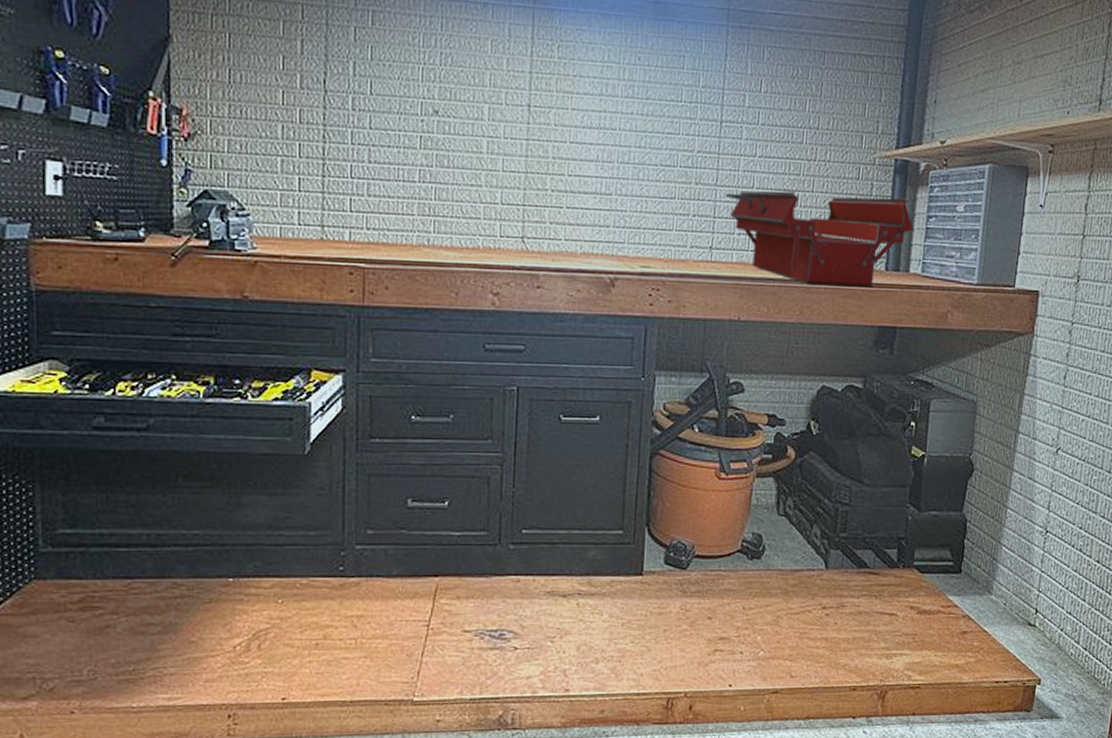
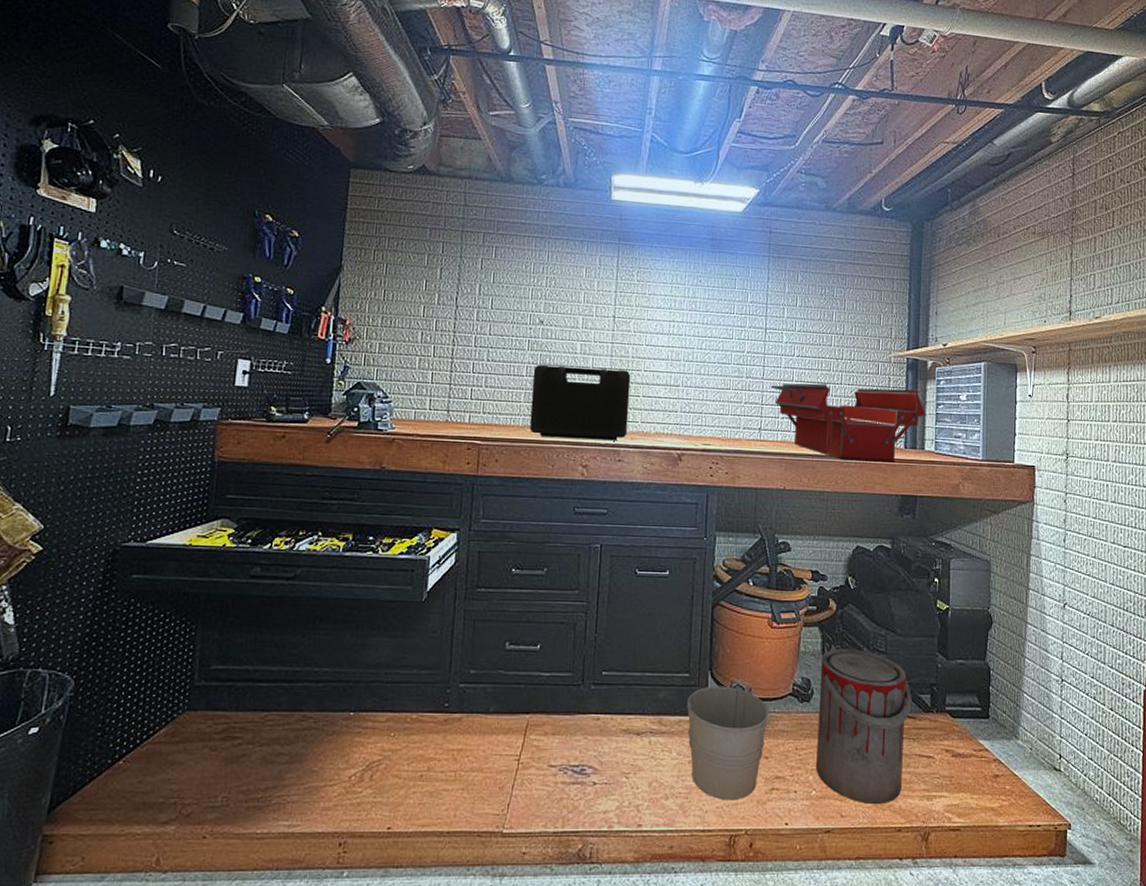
tool box: none [426,166,552,263] -> present [529,364,631,441]
bucket: none [619,543,718,663] -> present [686,686,772,801]
paint can: none [765,500,877,663] -> present [816,648,913,804]

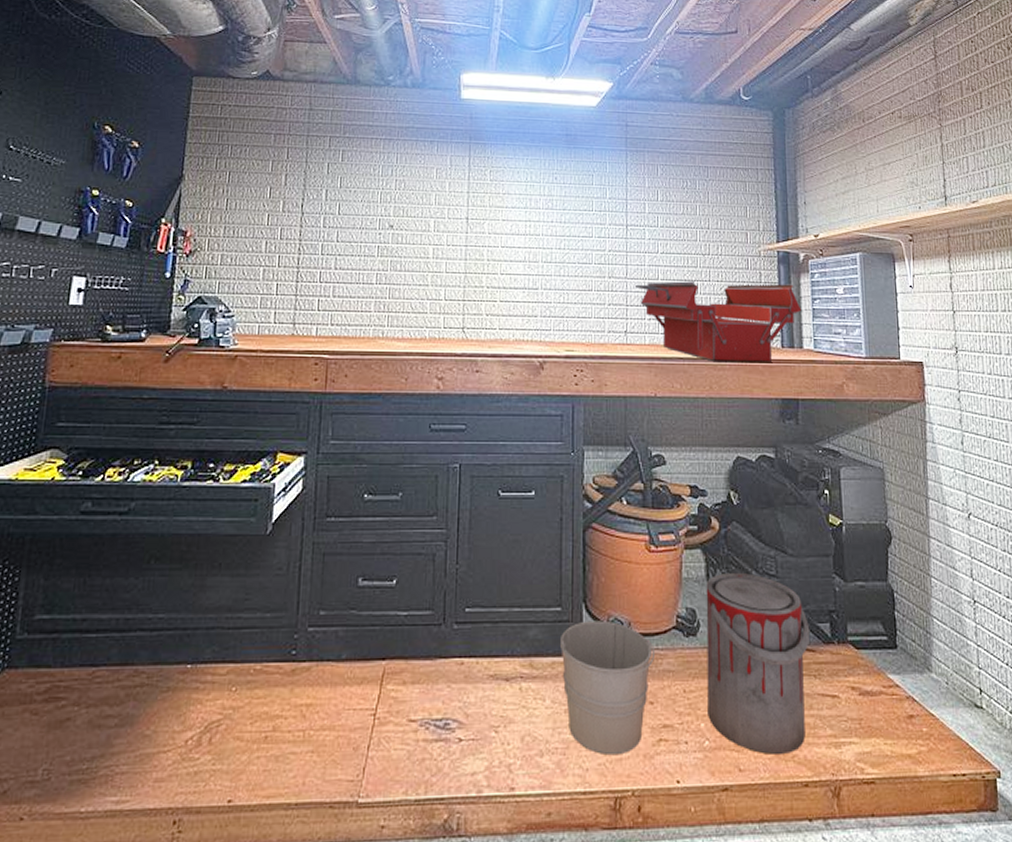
tool box: present [529,364,631,441] -> none [380,270,487,350]

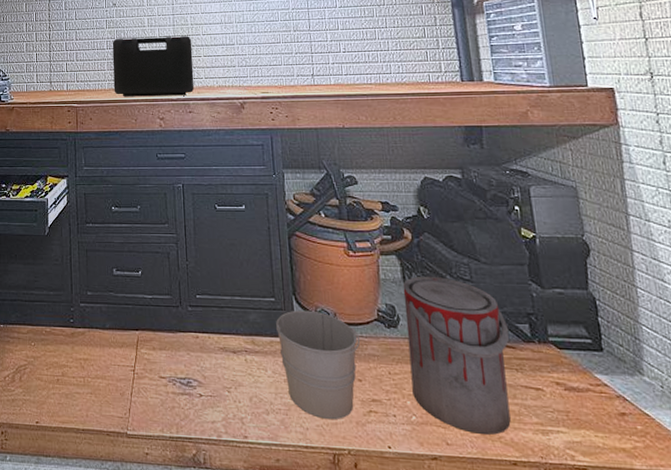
tool box: none [380,270,487,350] -> present [112,36,194,97]
toolbox: present [634,281,802,363] -> none [317,25,479,96]

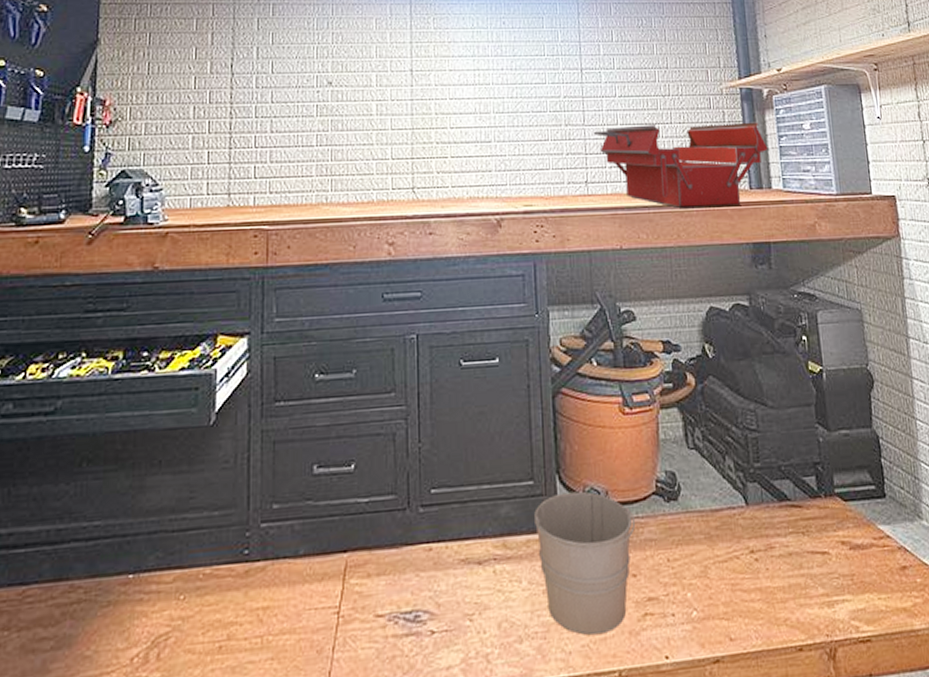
tool box: present [112,36,194,97] -> none [324,129,437,215]
toolbox: none [317,25,479,96] -> present [593,122,768,208]
paint can: present [402,276,511,435] -> none [684,429,797,621]

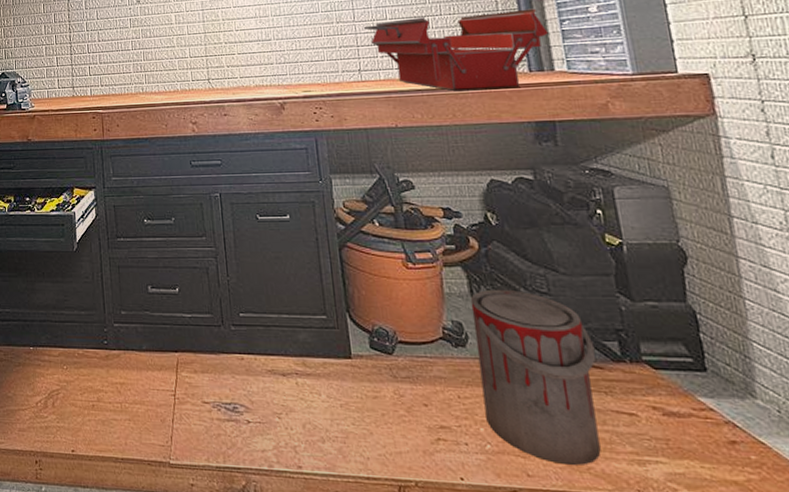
bucket: present [533,491,636,636] -> none [328,328,425,449]
paint can: none [684,429,797,621] -> present [470,289,601,465]

